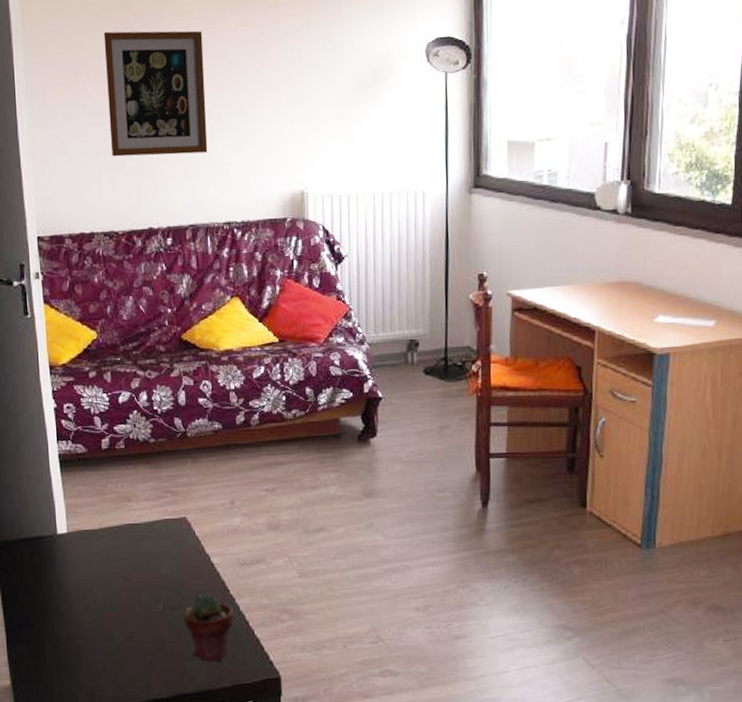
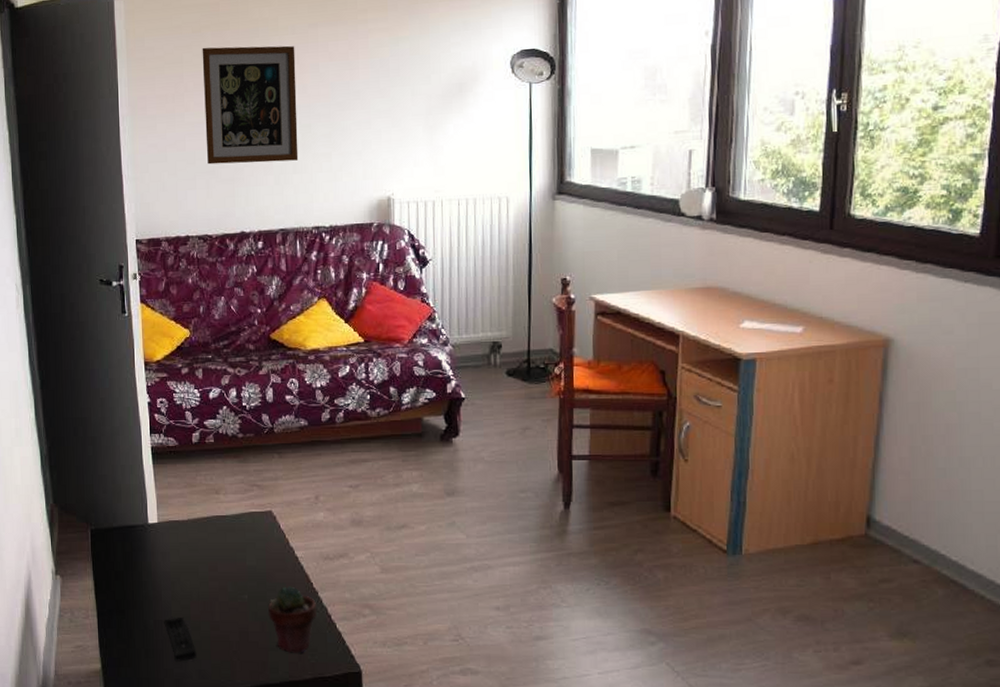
remote control: none [76,629,111,675] -> present [164,616,197,662]

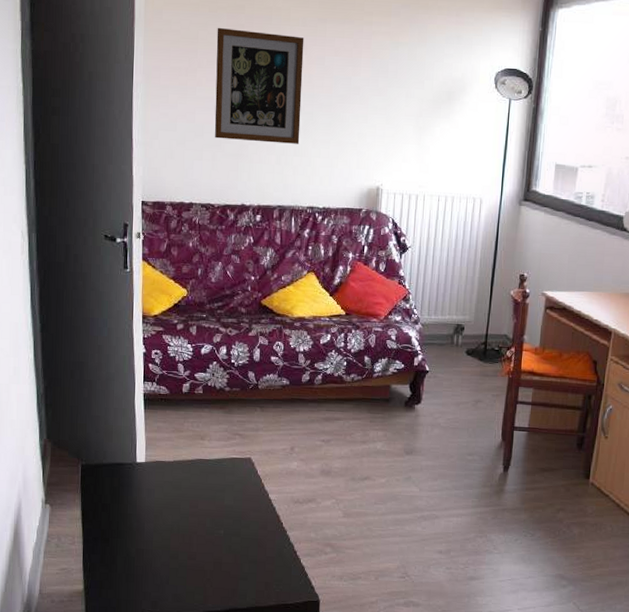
remote control: present [164,616,197,662] -> none [145,546,173,586]
potted succulent: present [268,586,317,653] -> none [241,524,284,583]

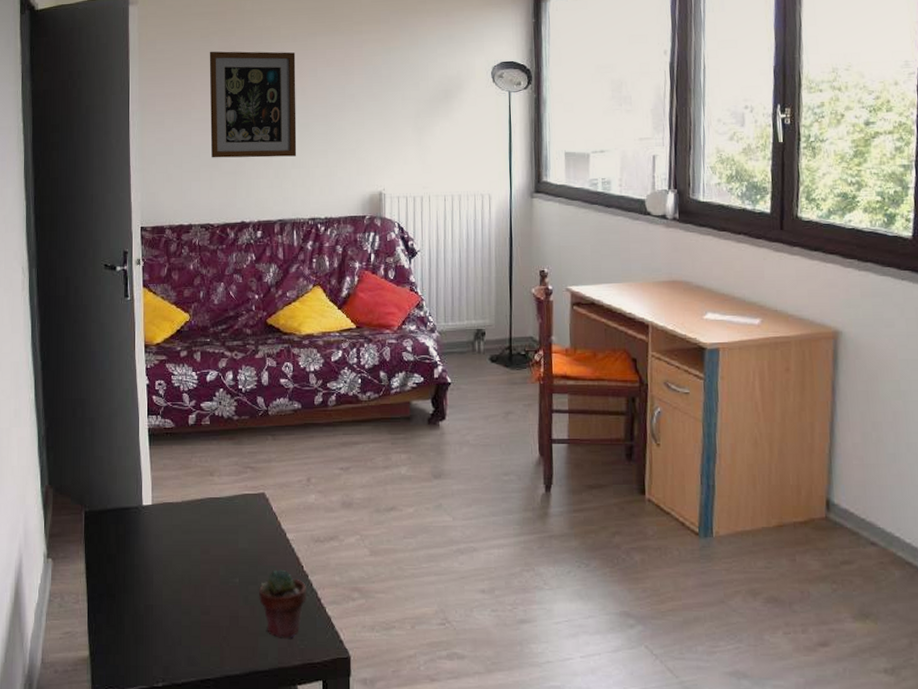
potted succulent: none [241,524,284,583] -> present [259,569,306,639]

